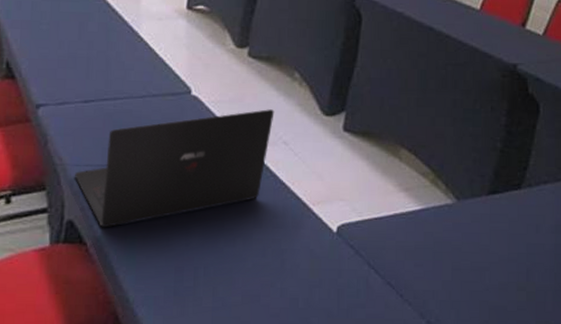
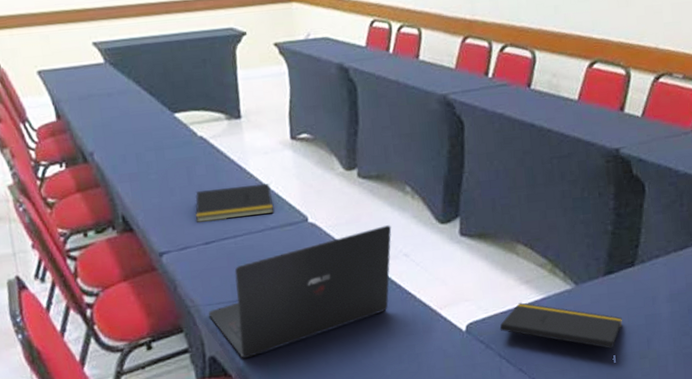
notepad: none [78,47,160,81] -> present [195,183,274,222]
notepad: none [372,210,502,282] -> present [499,302,622,355]

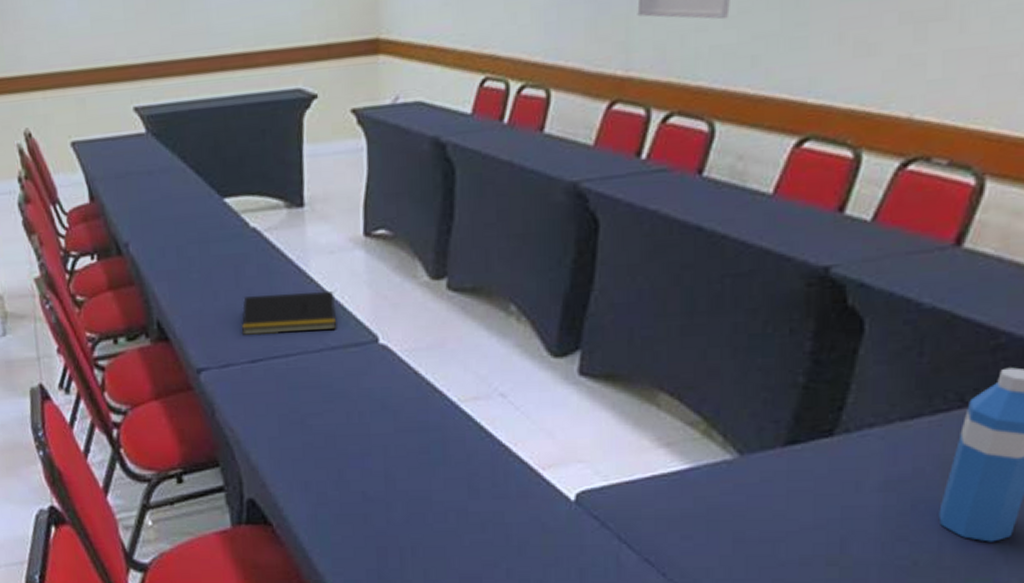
laptop: present [209,225,392,359] -> none [250,354,486,506]
notepad: present [499,302,622,355] -> none [622,471,805,556]

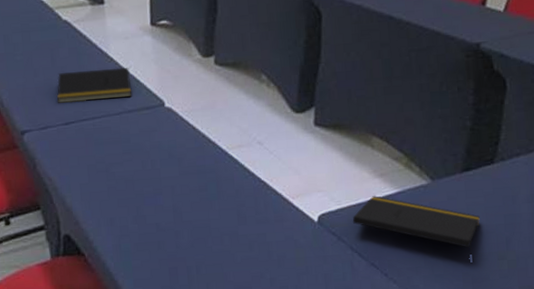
notepad: none [622,471,805,556] -> present [352,196,480,255]

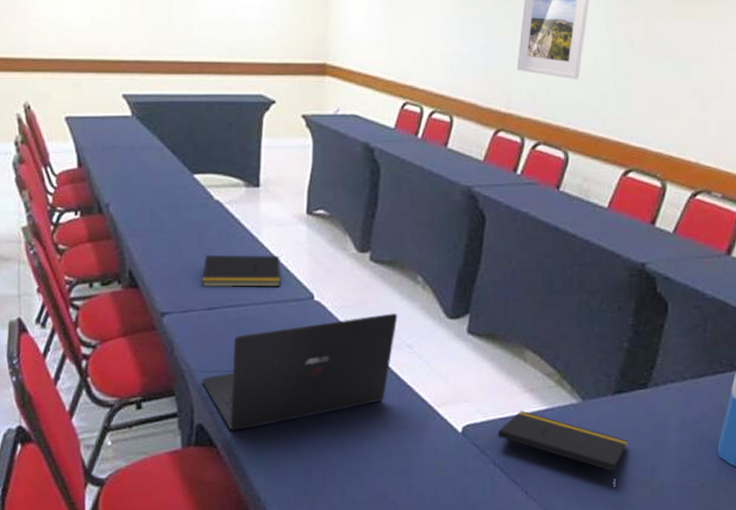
laptop: none [65,112,246,239] -> present [202,313,398,431]

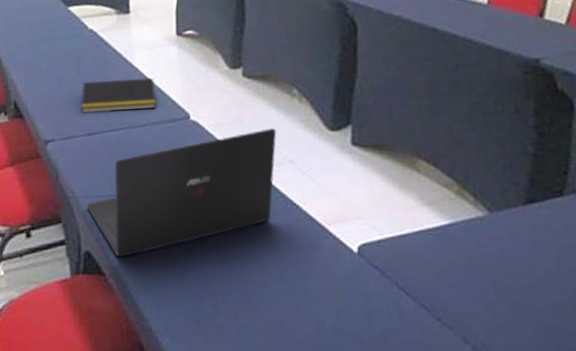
notepad: present [497,411,627,479] -> none [397,226,550,302]

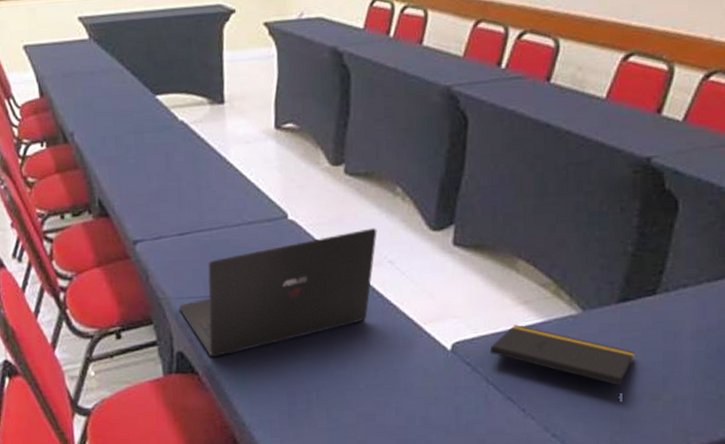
notepad: present [81,77,156,113] -> none [171,174,252,212]
notepad: none [397,226,550,302] -> present [489,325,635,393]

